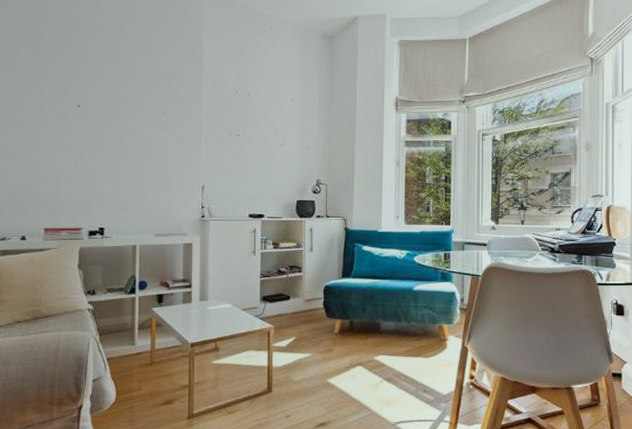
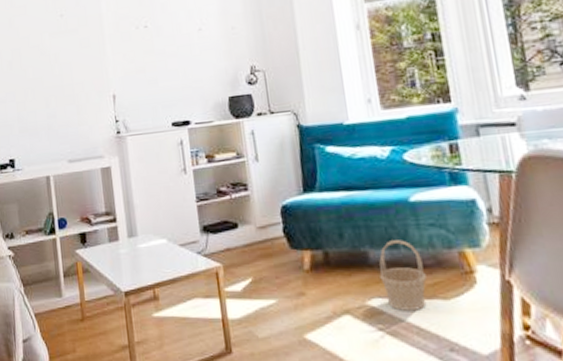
basket: none [386,316,416,364] -> present [379,240,427,311]

